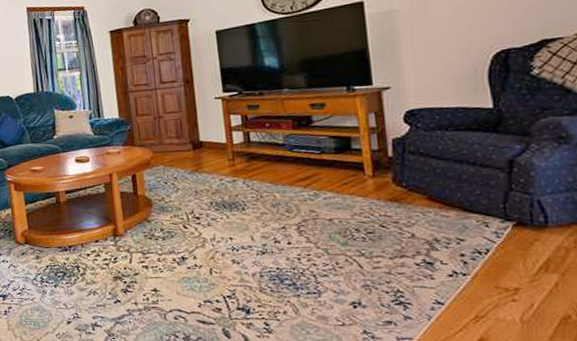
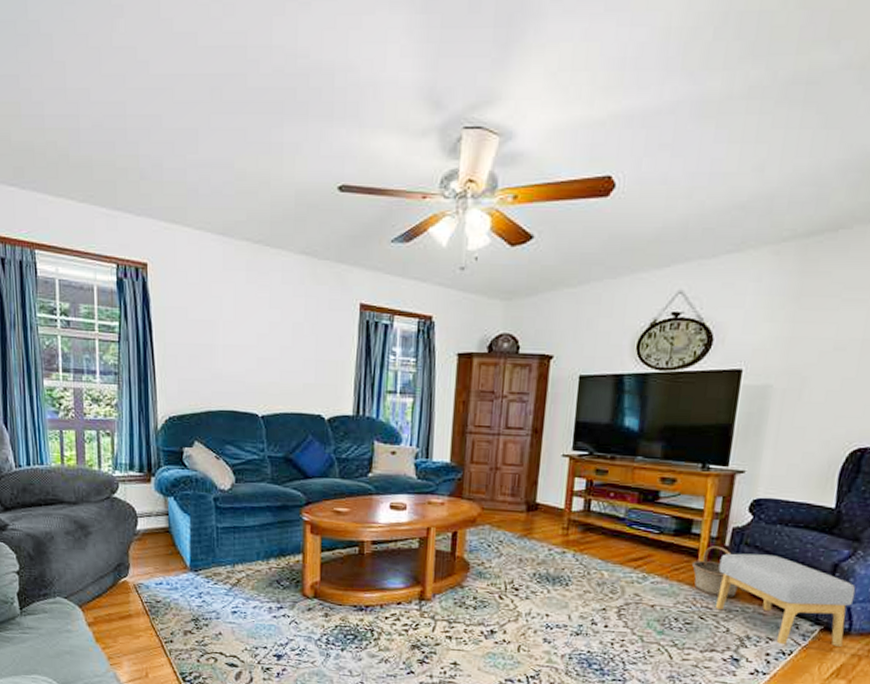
basket: none [359,157,413,204] -> present [691,546,738,597]
footstool: none [387,159,543,245] -> present [716,553,856,648]

